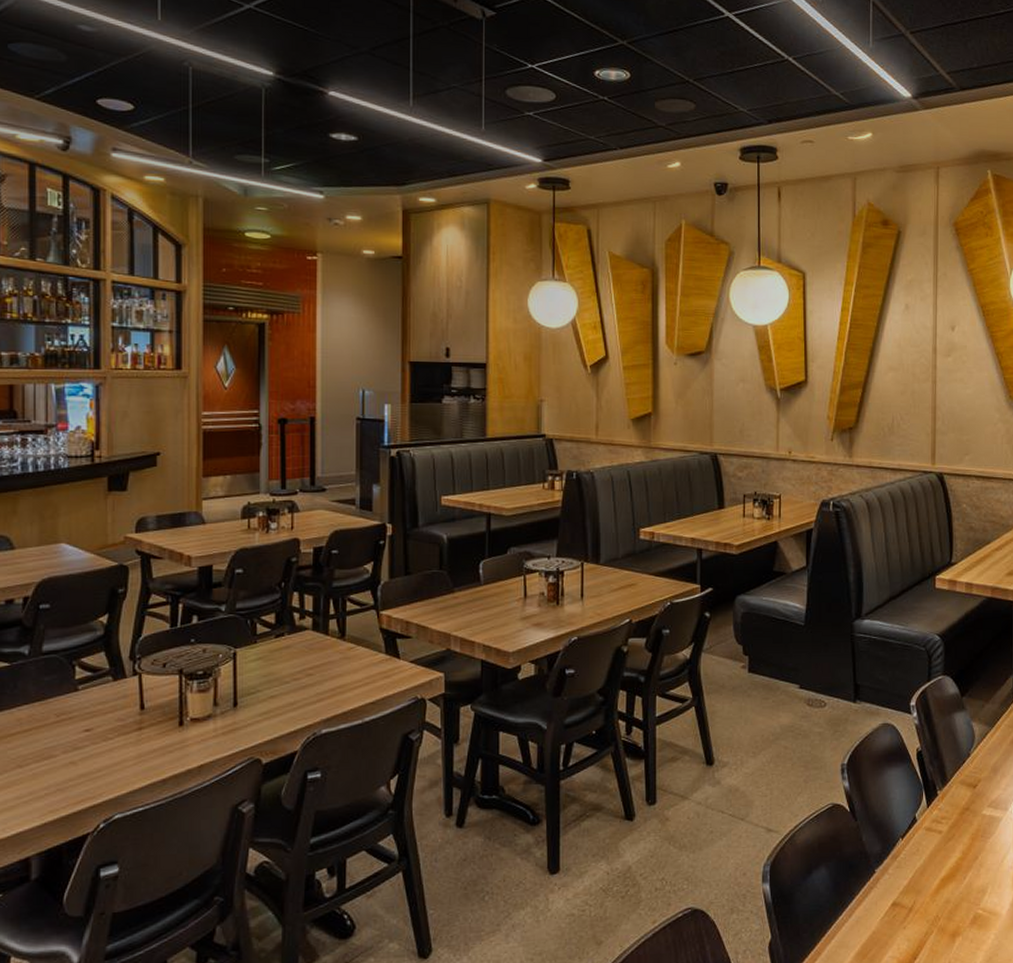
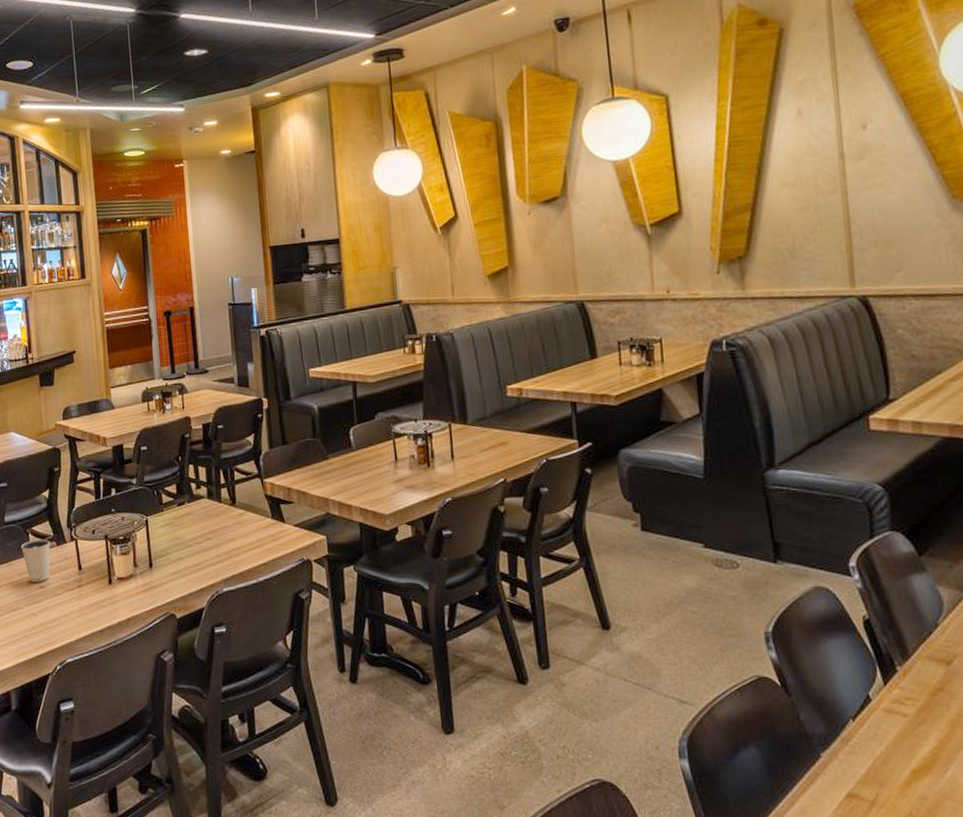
dixie cup: none [63,673,104,724] -> present [21,539,50,582]

